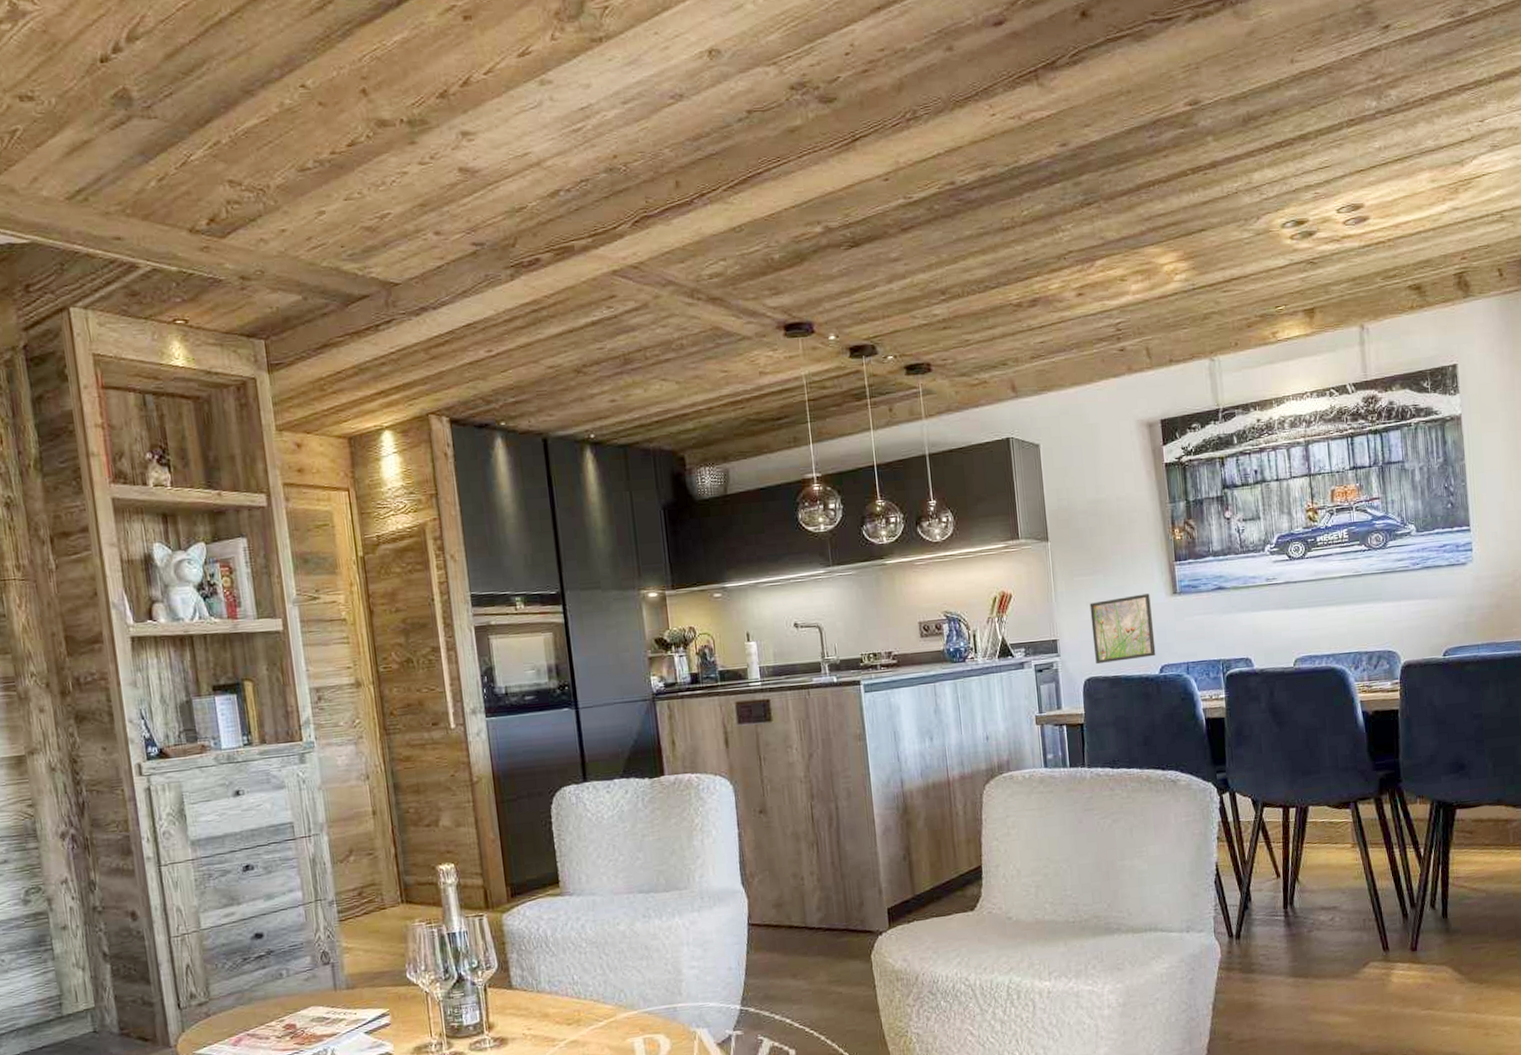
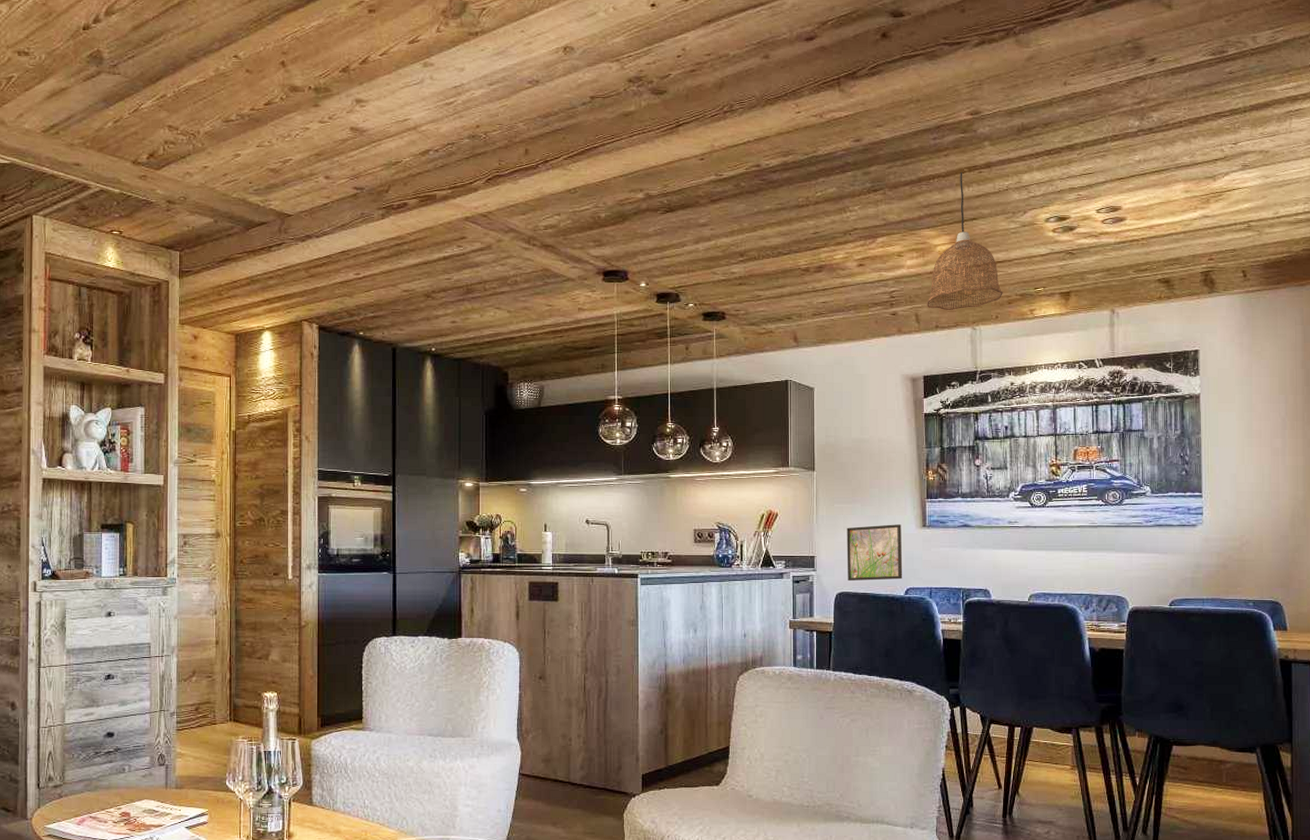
pendant lamp: none [1157,174,1241,341] -> present [927,171,1003,310]

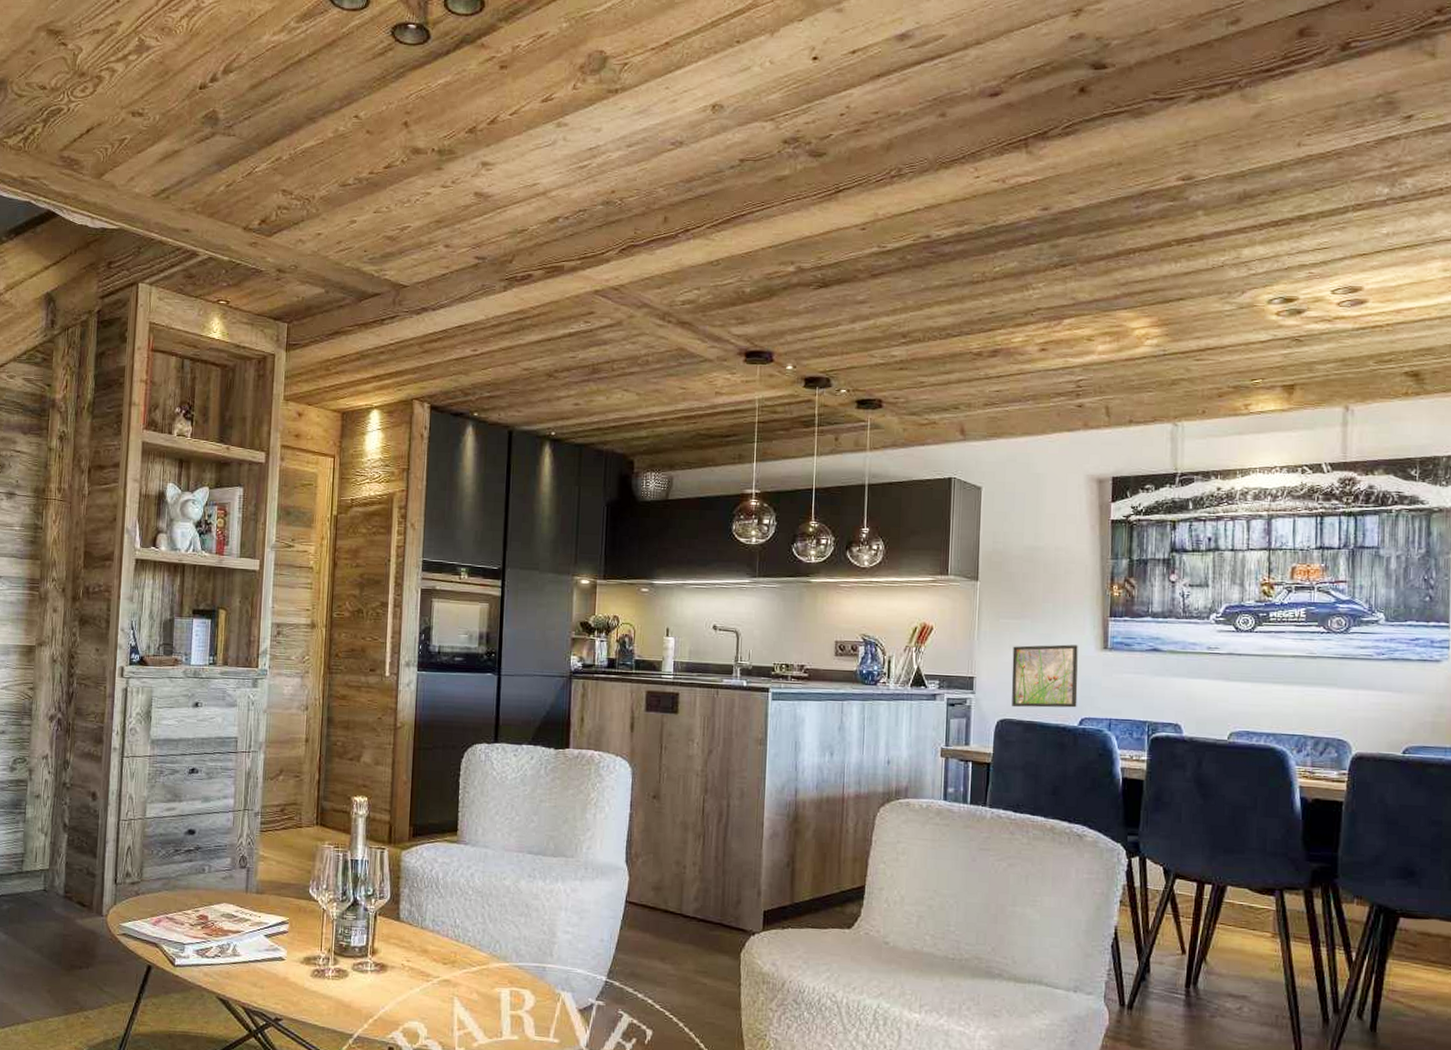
pendant lamp: present [927,171,1003,310] -> none [1120,245,1213,403]

